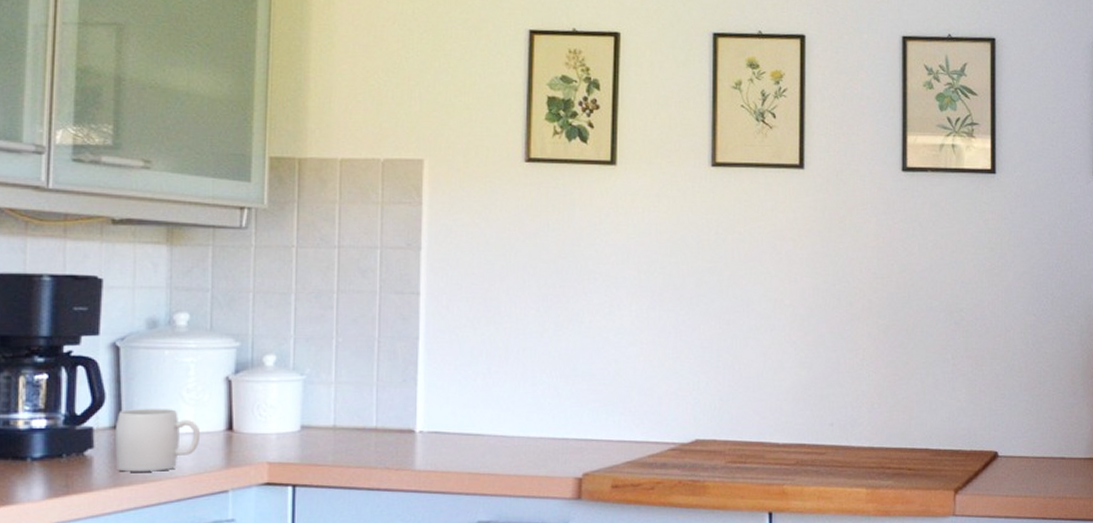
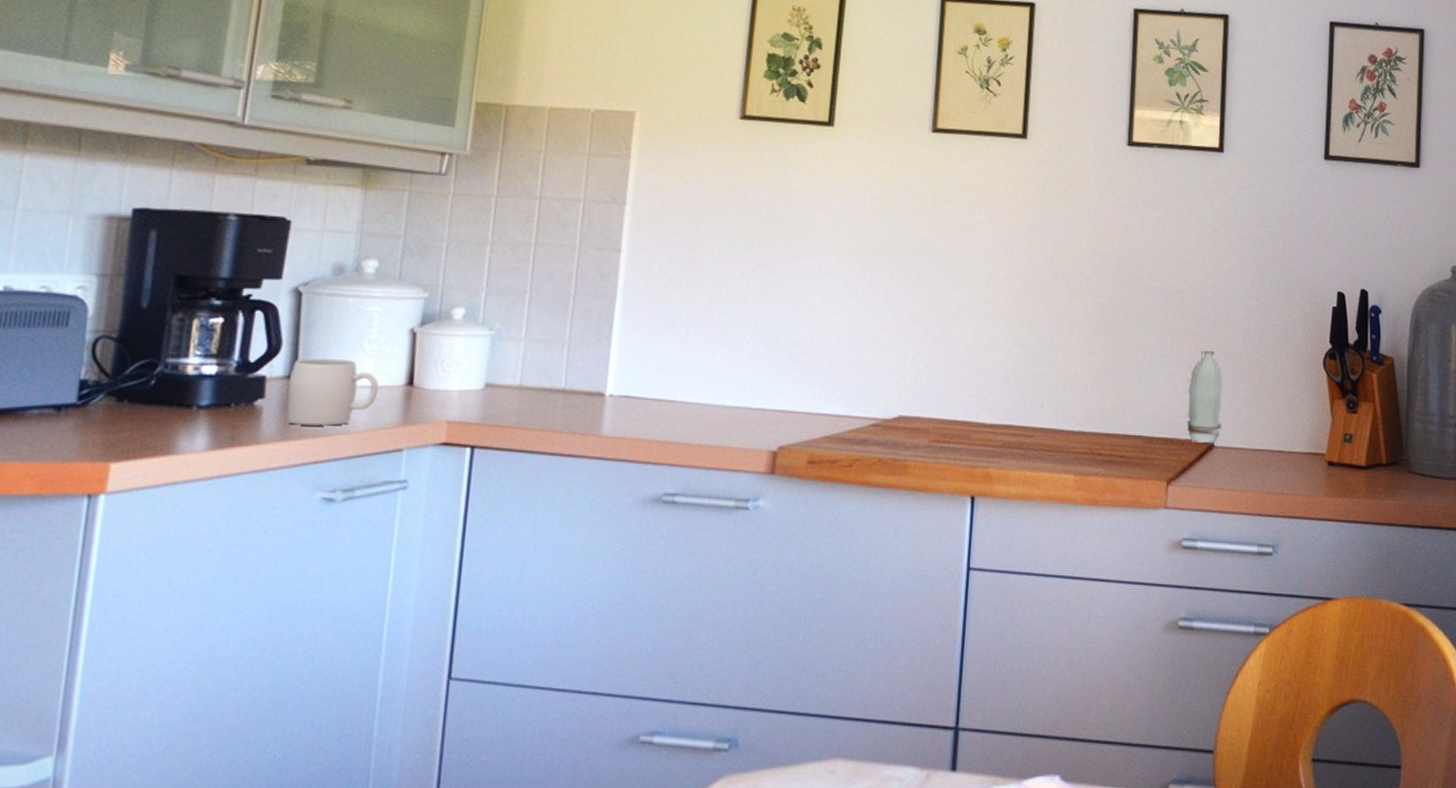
vase: none [969,365,1005,453] -> present [1186,350,1224,443]

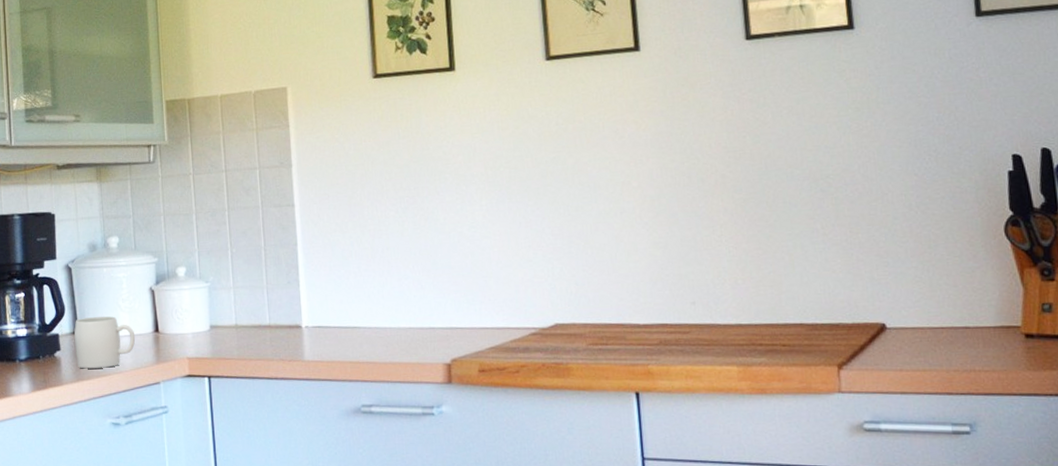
vase: present [1186,350,1224,443] -> none [846,232,893,326]

